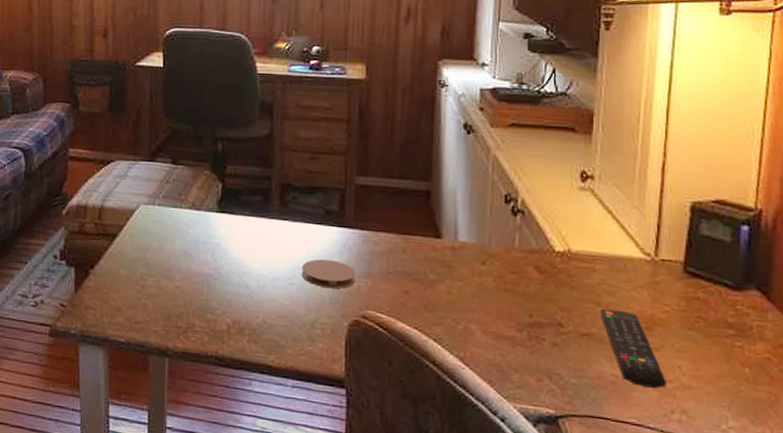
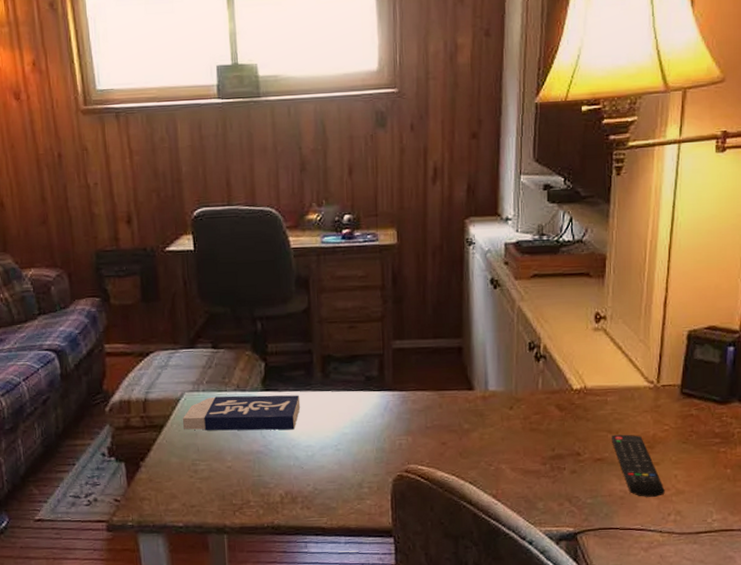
book: none [135,212,256,257] -> present [182,395,301,431]
coaster: present [301,259,356,289] -> none [346,423,397,450]

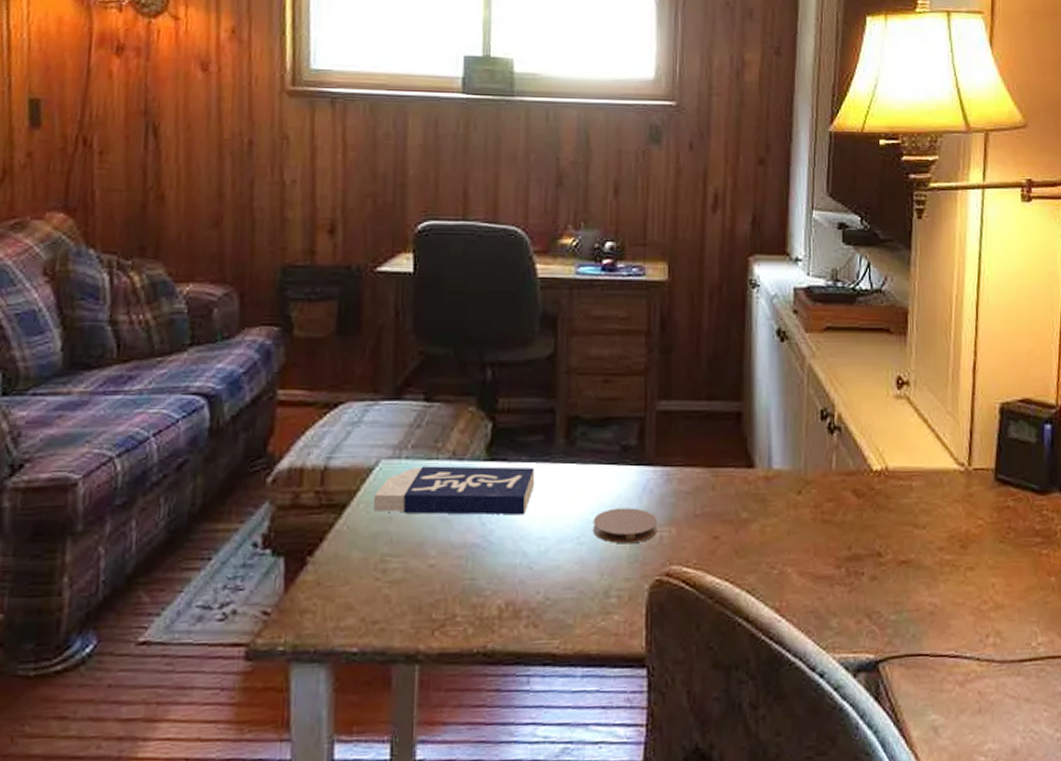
coaster: none [346,423,397,450] -> present [592,508,658,544]
remote control: present [612,434,665,497] -> none [918,529,982,613]

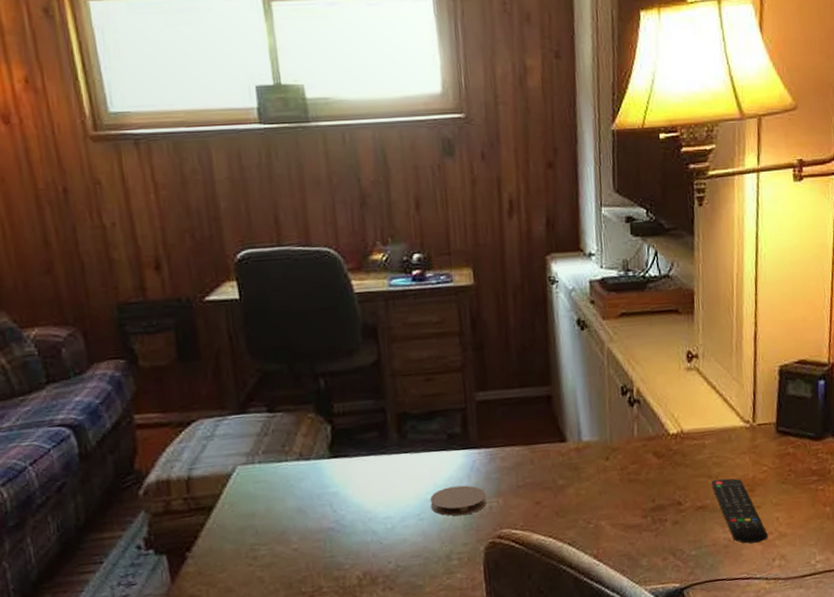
book: present [373,466,535,515] -> none [235,460,376,510]
remote control: none [918,529,982,613] -> present [712,478,768,544]

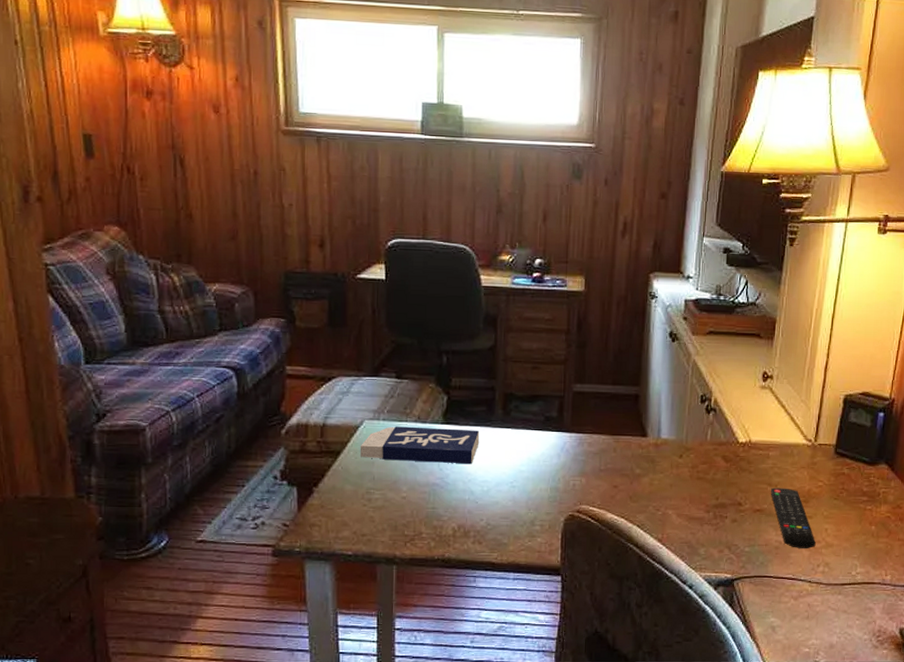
book: none [235,460,376,510] -> present [360,426,480,464]
coaster: present [430,485,487,516] -> none [522,462,572,489]

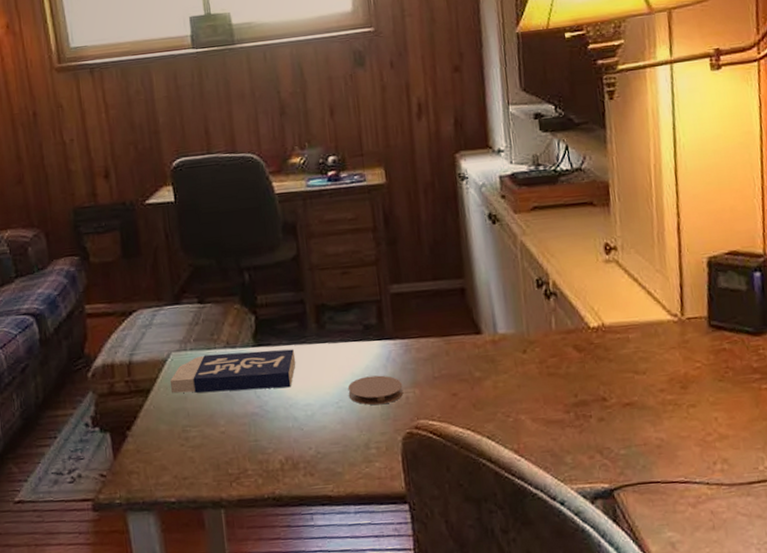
coaster: none [522,462,572,489] -> present [347,375,404,406]
remote control: present [771,487,816,548] -> none [639,374,707,445]

